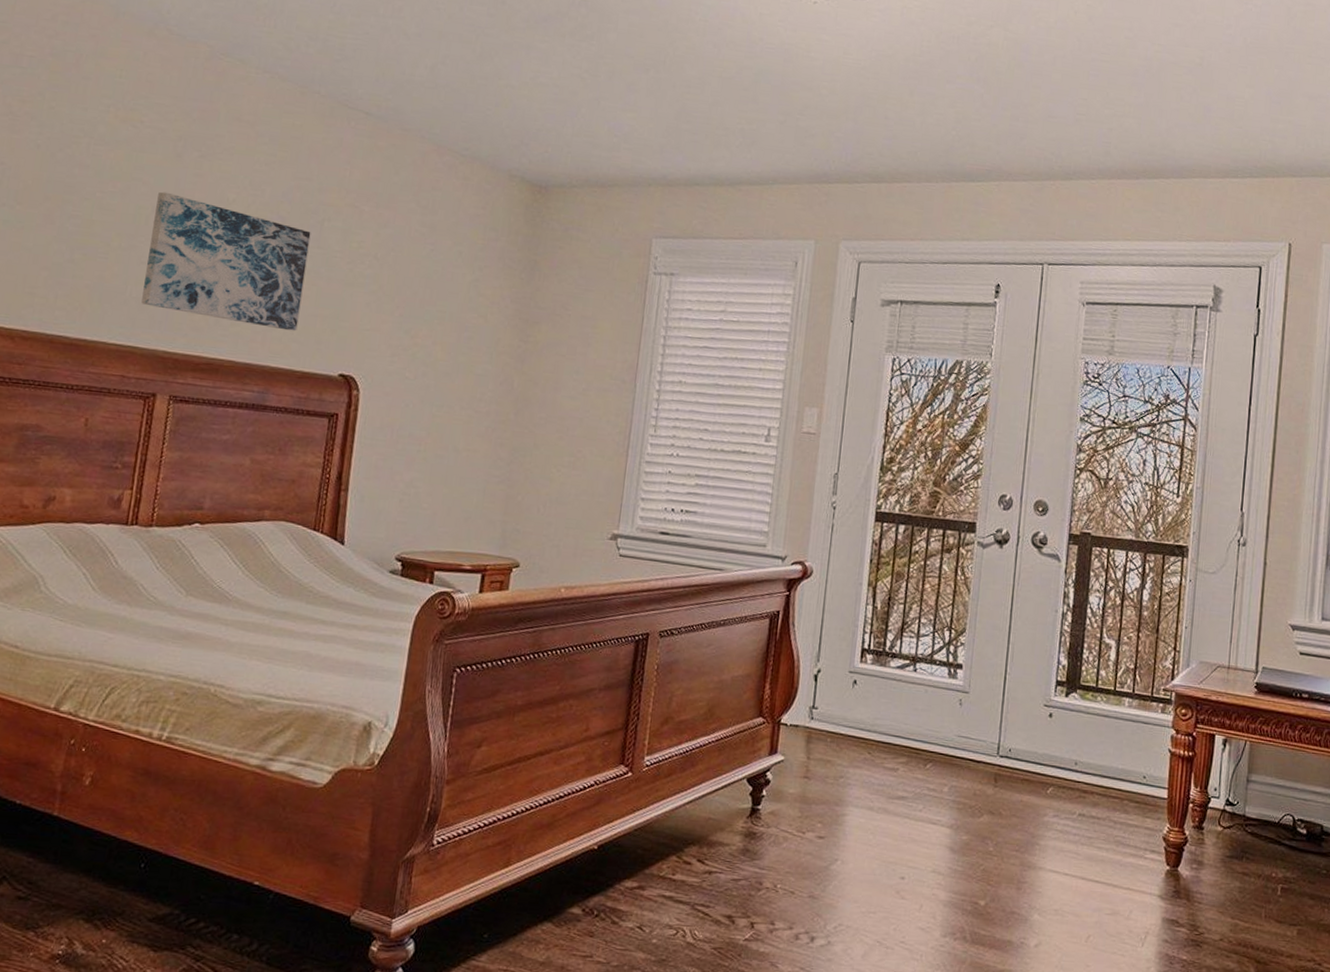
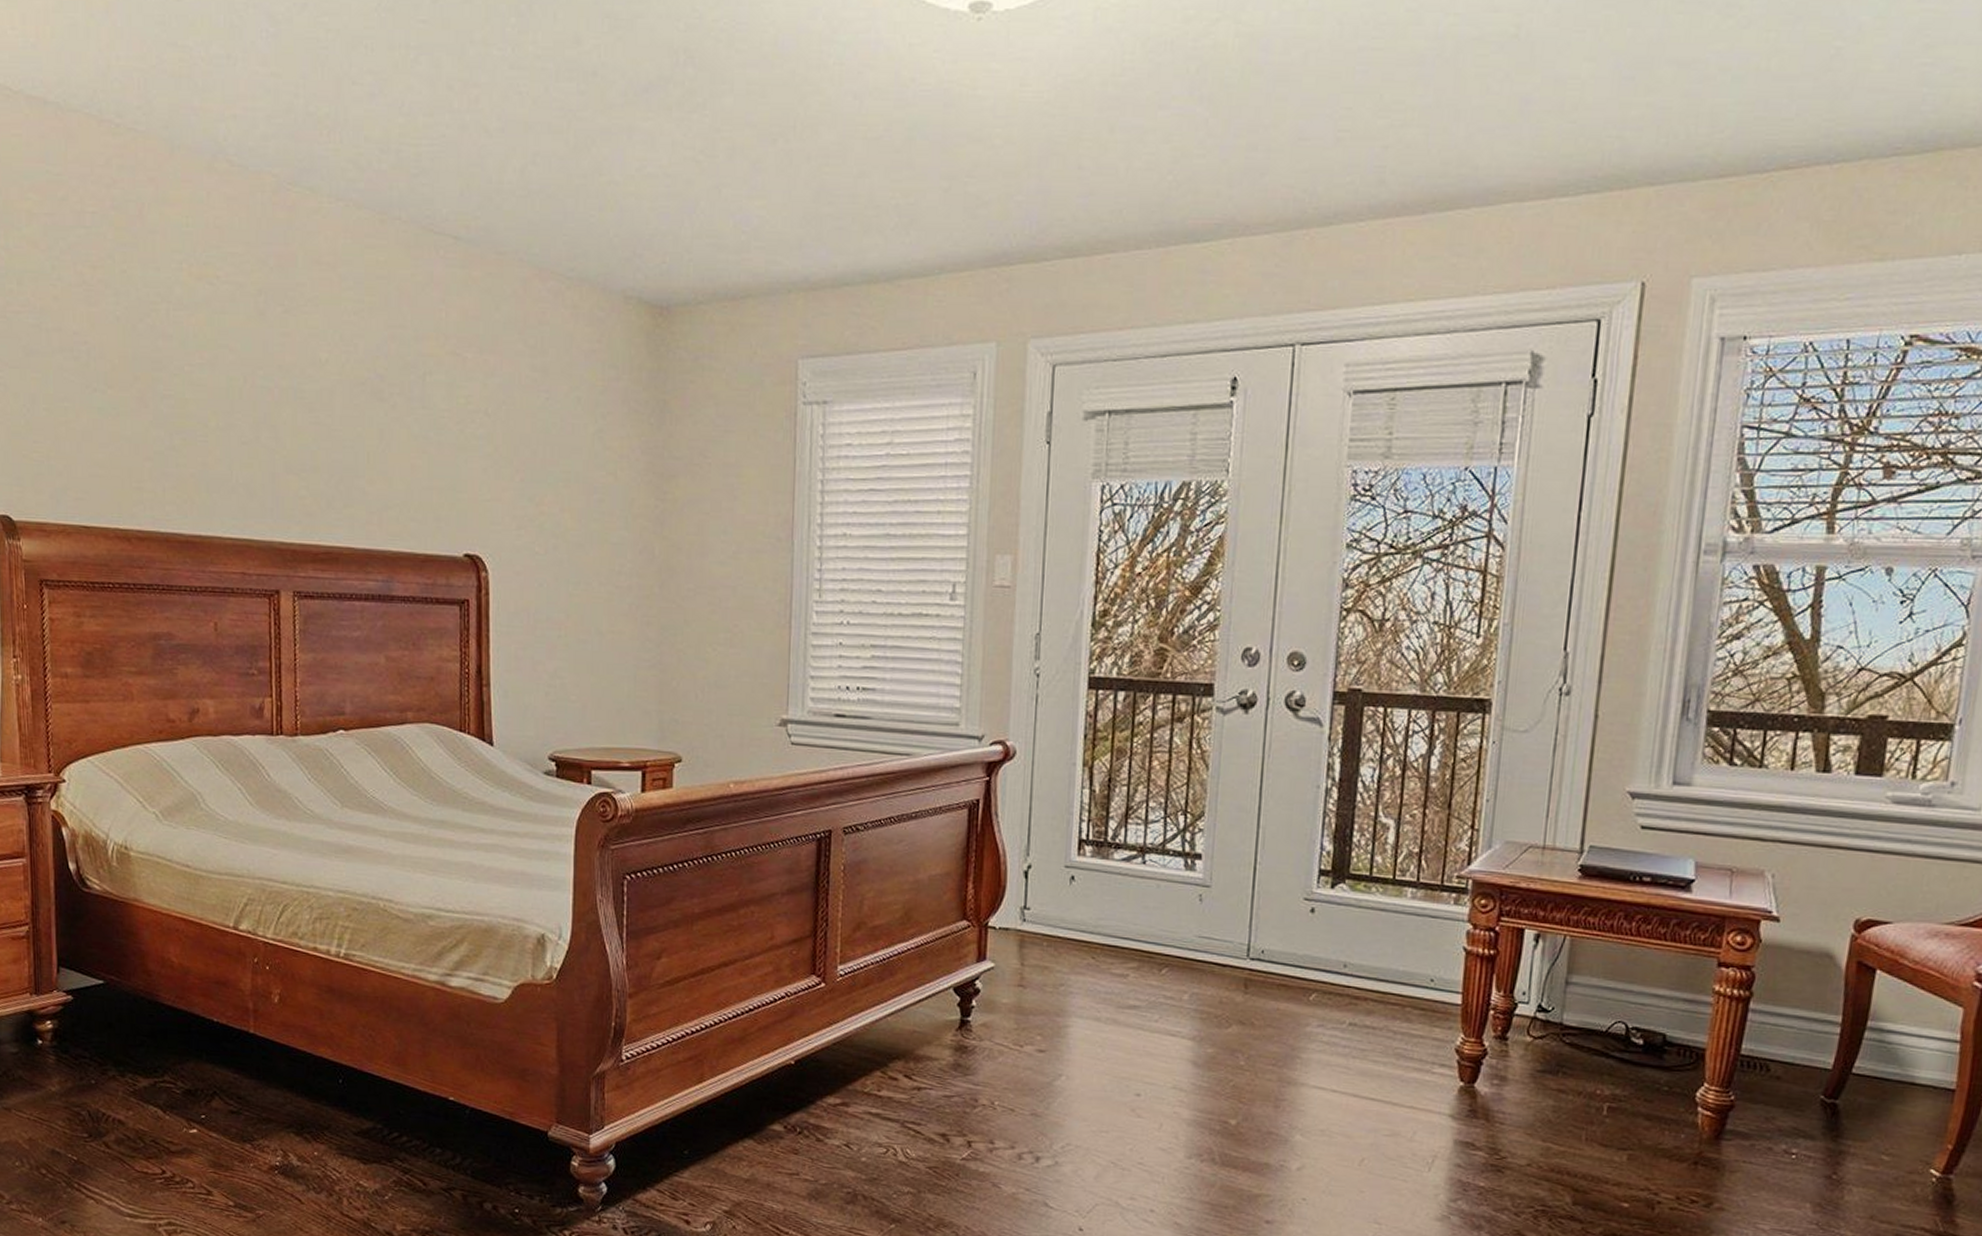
wall art: present [141,192,311,331] -> none [247,358,413,509]

